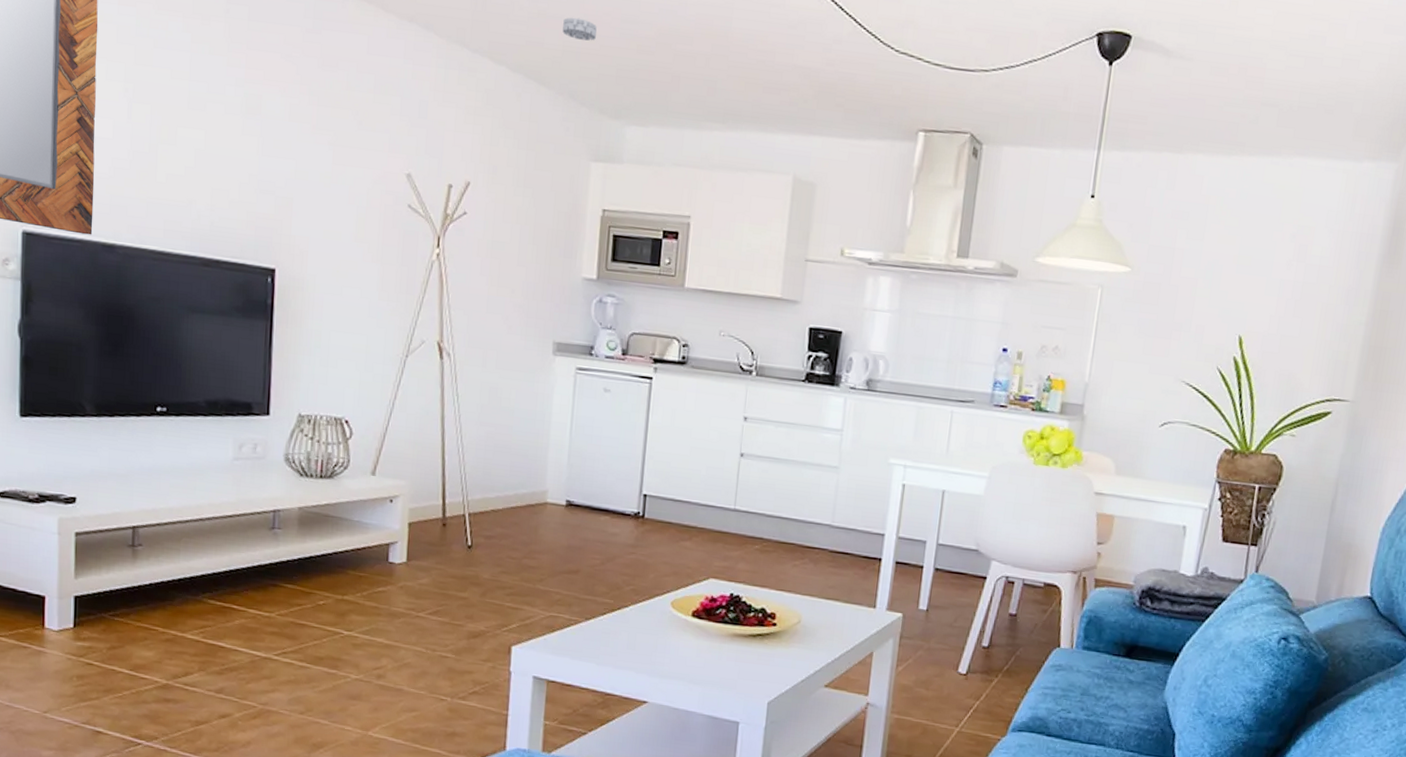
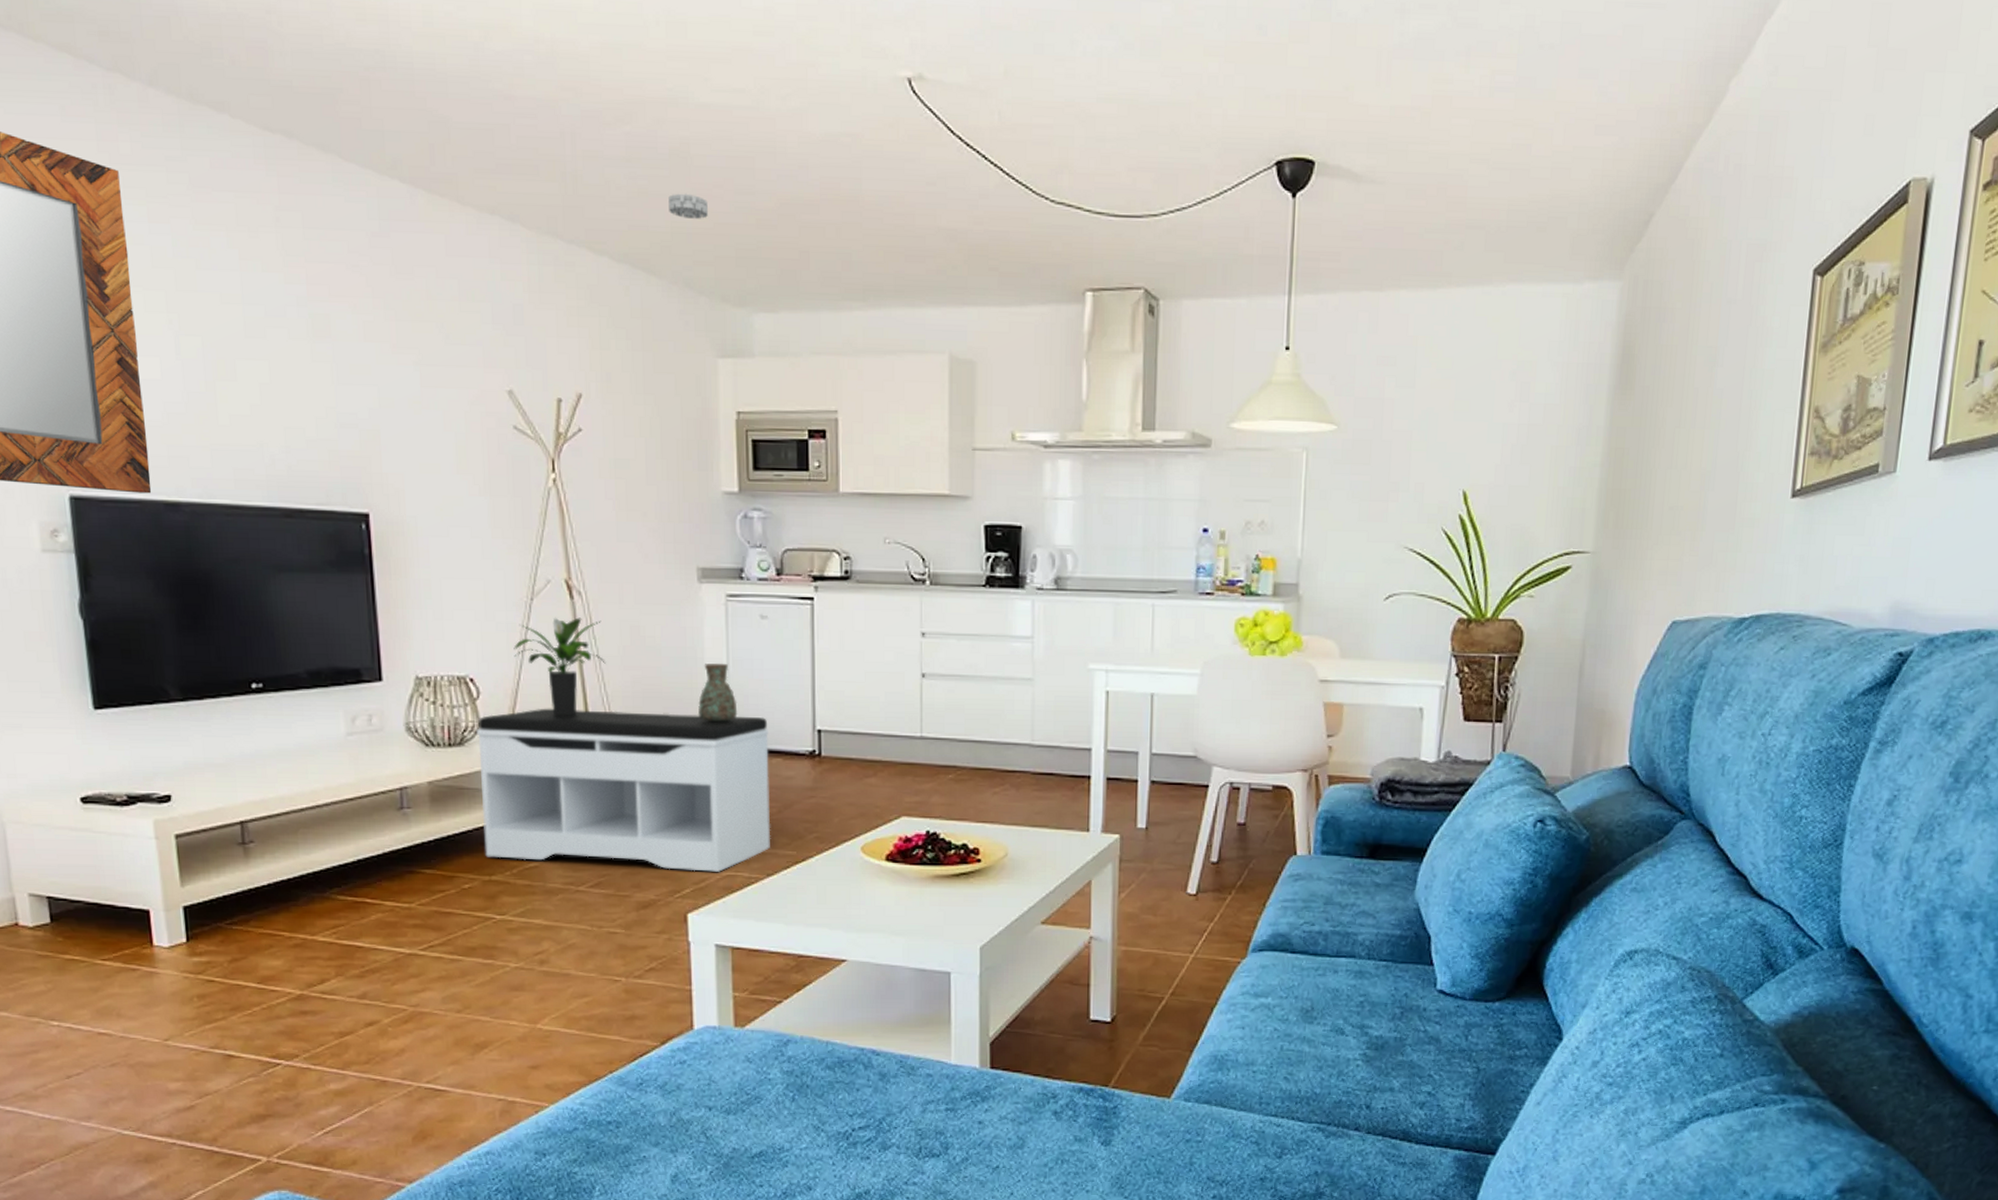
bench: none [341,452,600,612] -> present [476,708,771,872]
potted plant: none [386,373,465,462] -> present [513,617,605,716]
decorative vase: none [540,426,576,480] -> present [697,664,738,722]

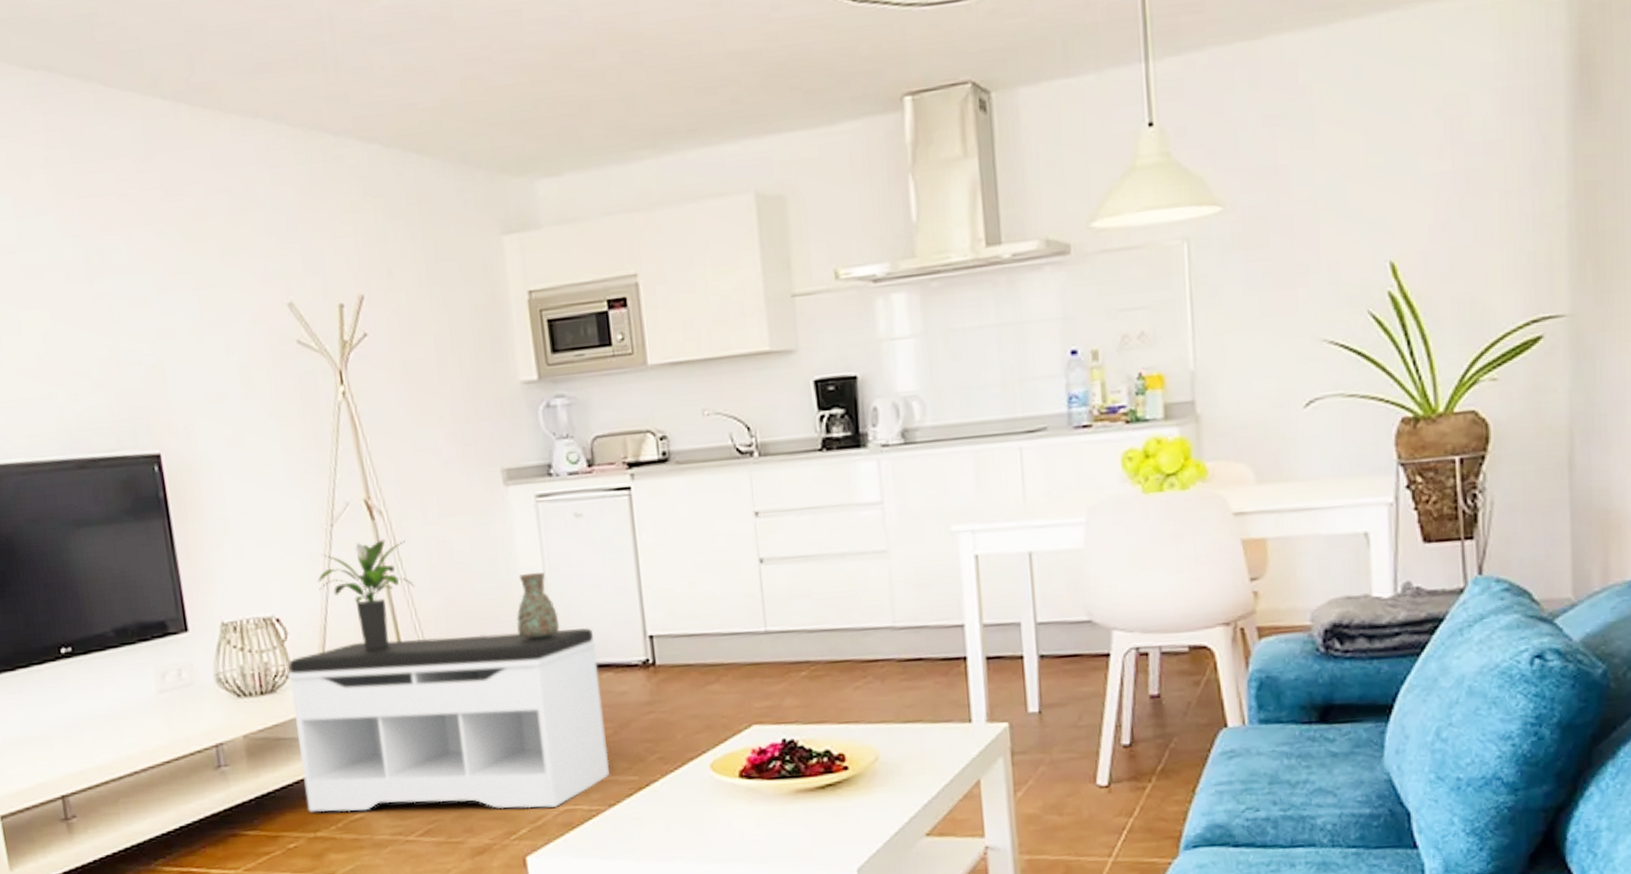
smoke detector: present [668,193,708,219] -> none [434,60,478,89]

